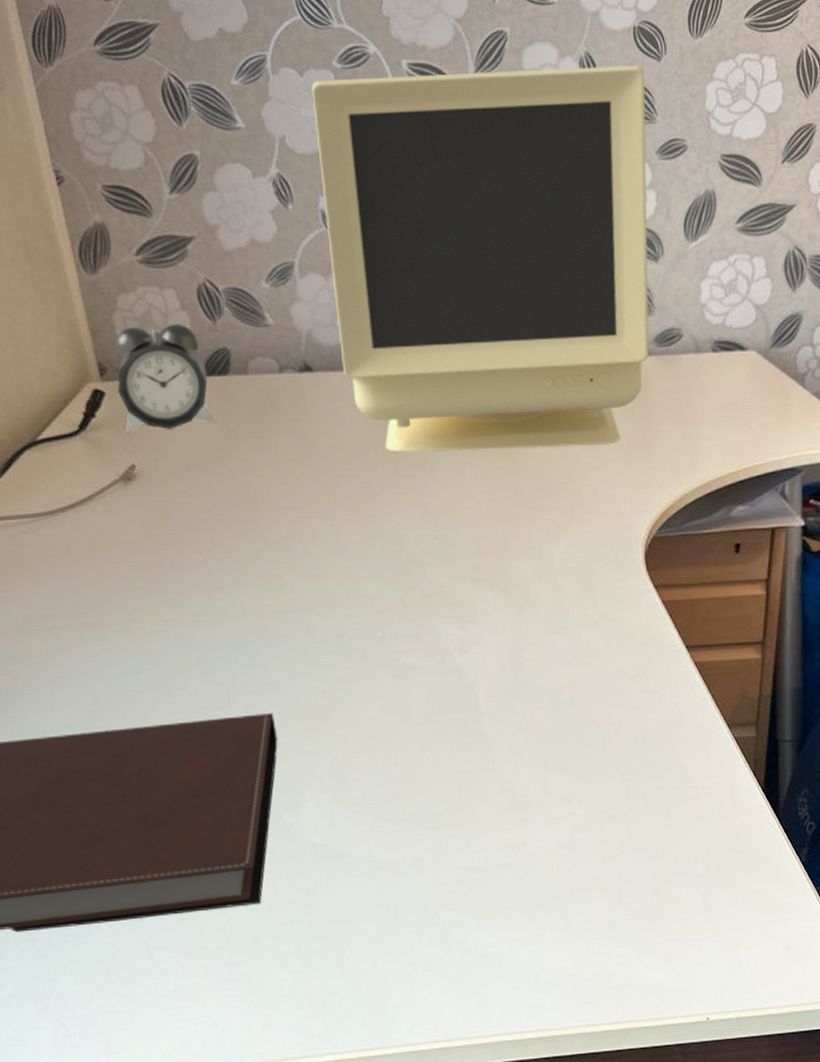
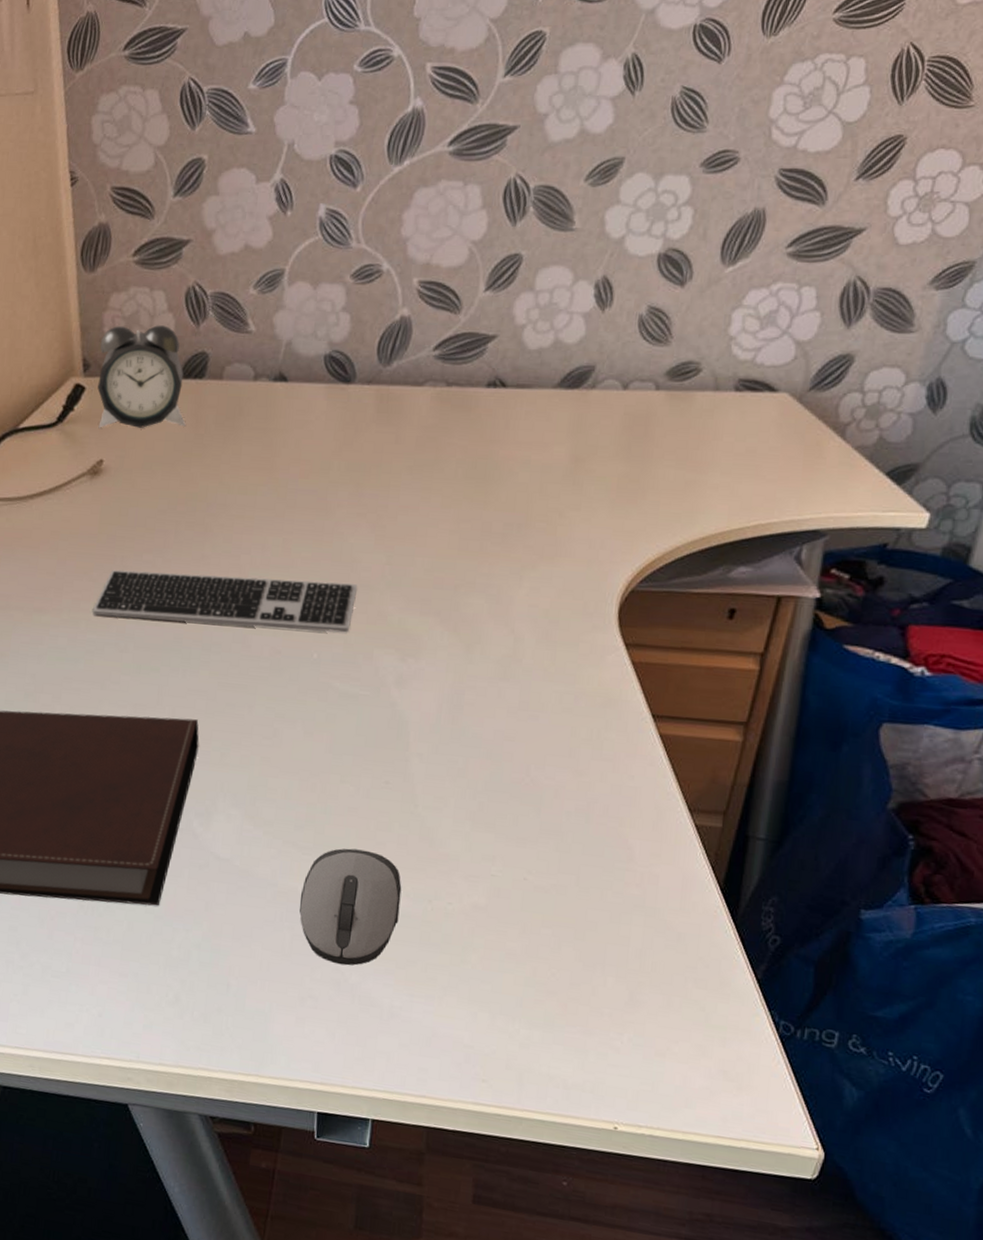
keyboard: none [146,561,410,623] -> present [92,569,358,633]
monitor: present [311,65,649,452] -> none [318,67,701,483]
computer mouse: none [399,811,494,925] -> present [299,848,402,966]

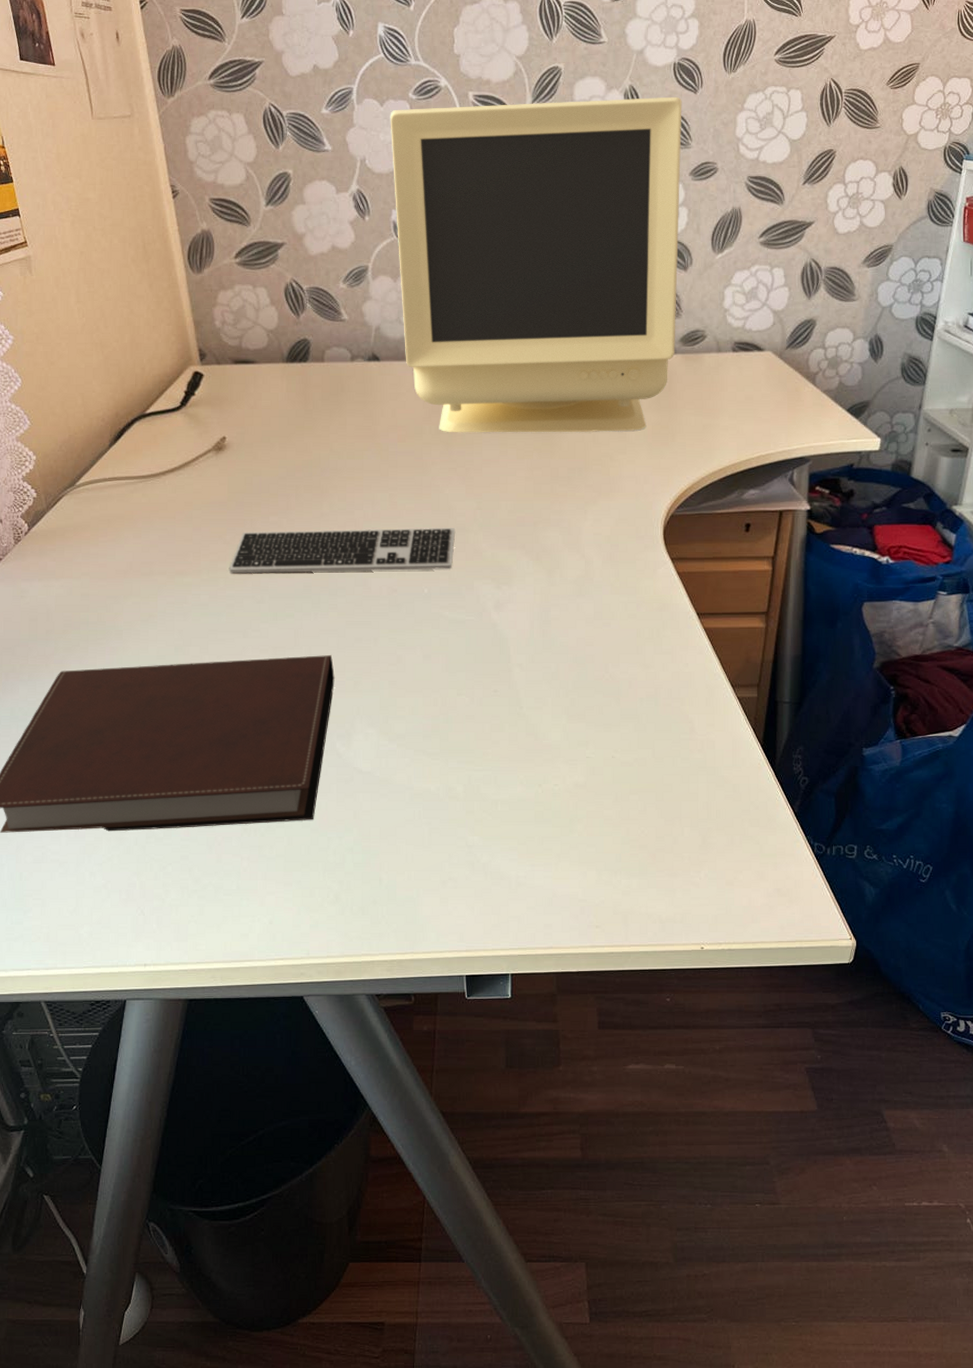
alarm clock: present [97,325,186,428] -> none [213,317,296,409]
computer mouse: present [299,848,402,966] -> none [434,750,516,848]
monitor: none [318,67,701,483] -> present [390,96,682,432]

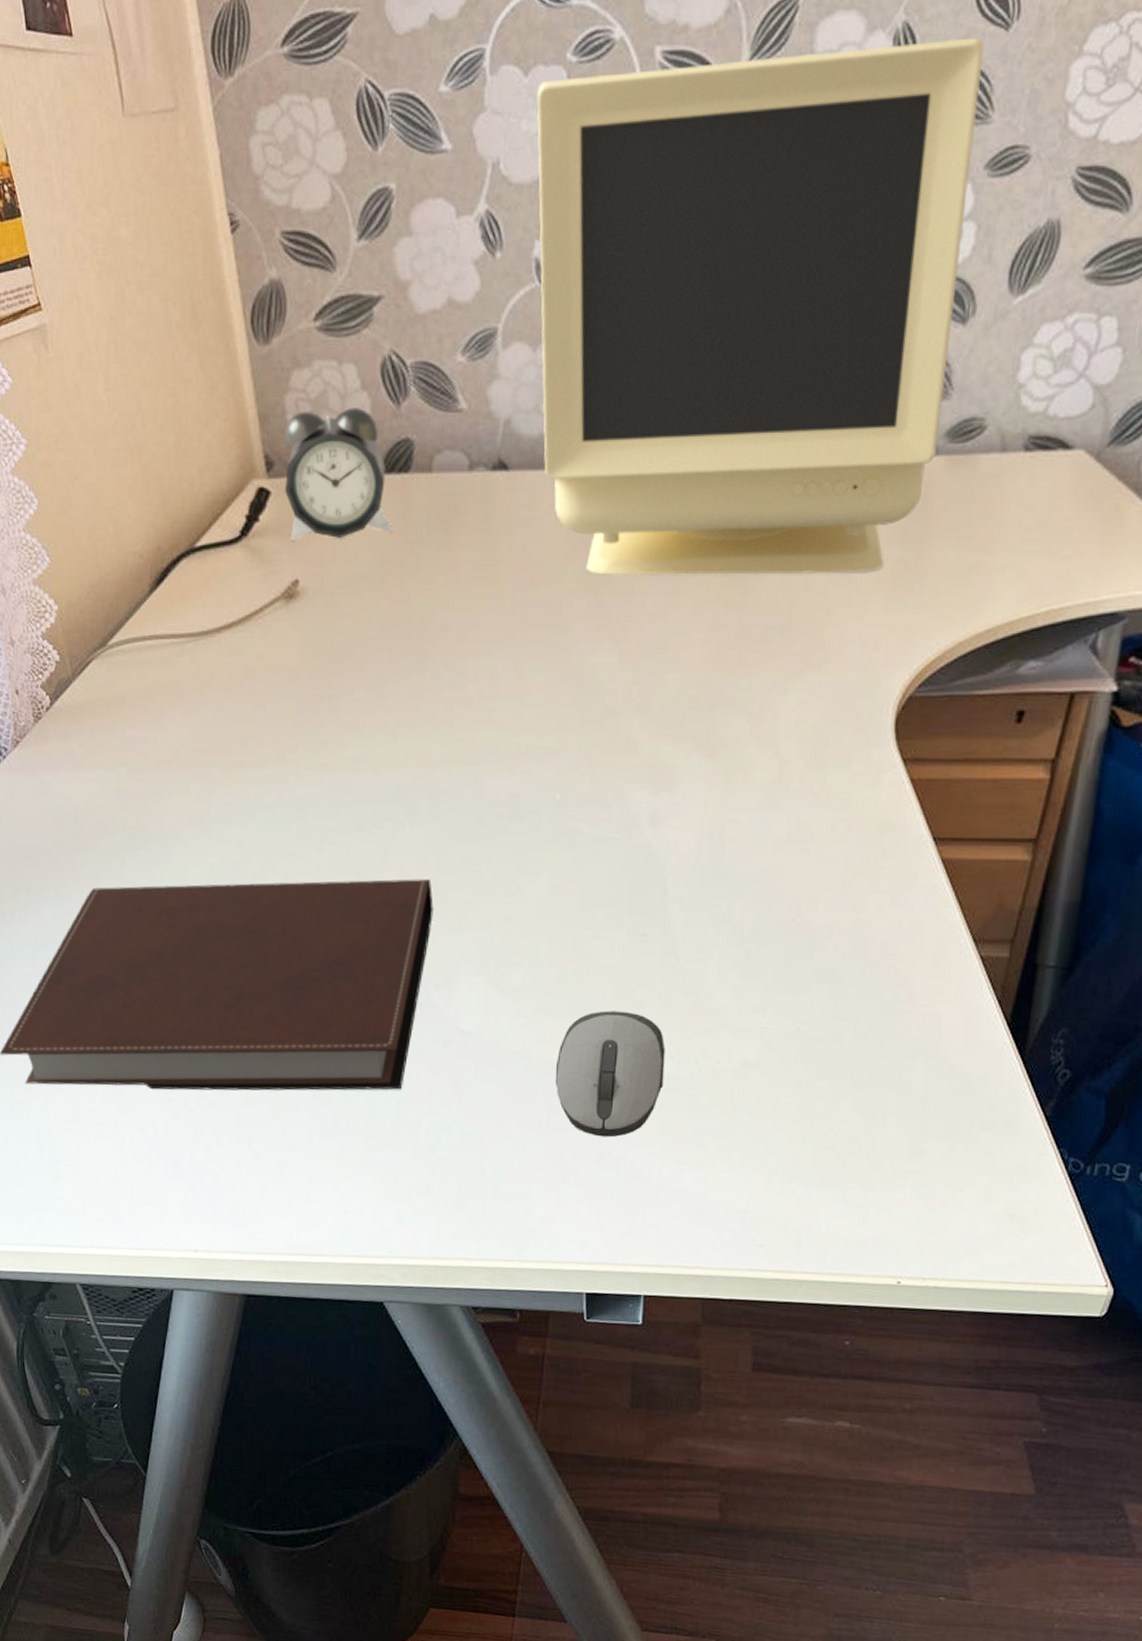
alarm clock: none [213,317,296,409] -> present [283,408,392,541]
keyboard: present [228,528,456,573] -> none [300,710,602,768]
computer mouse: none [434,750,516,848] -> present [556,1010,666,1138]

